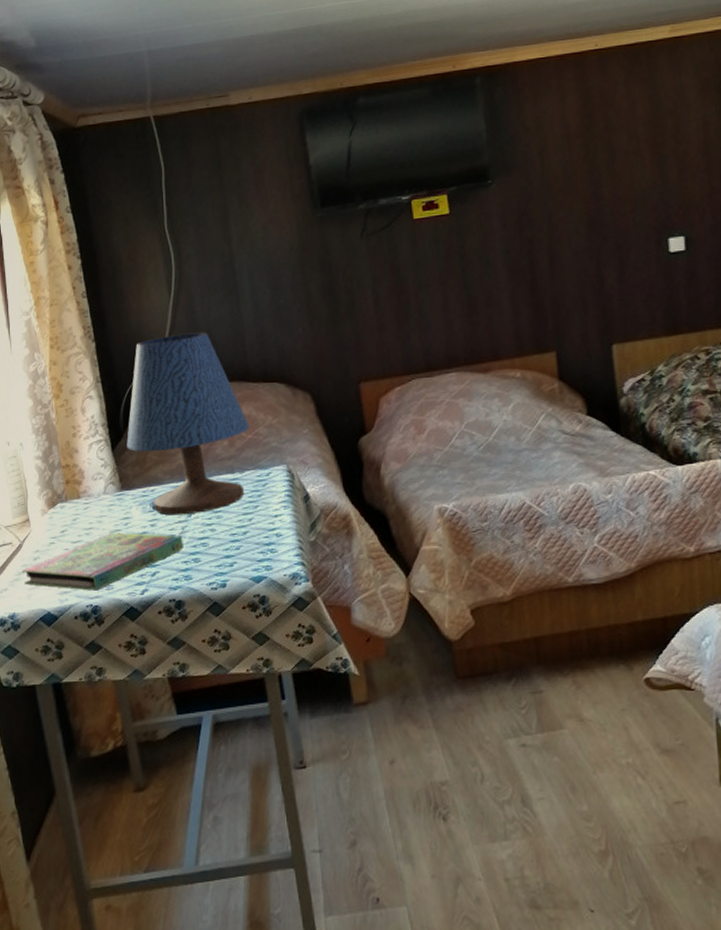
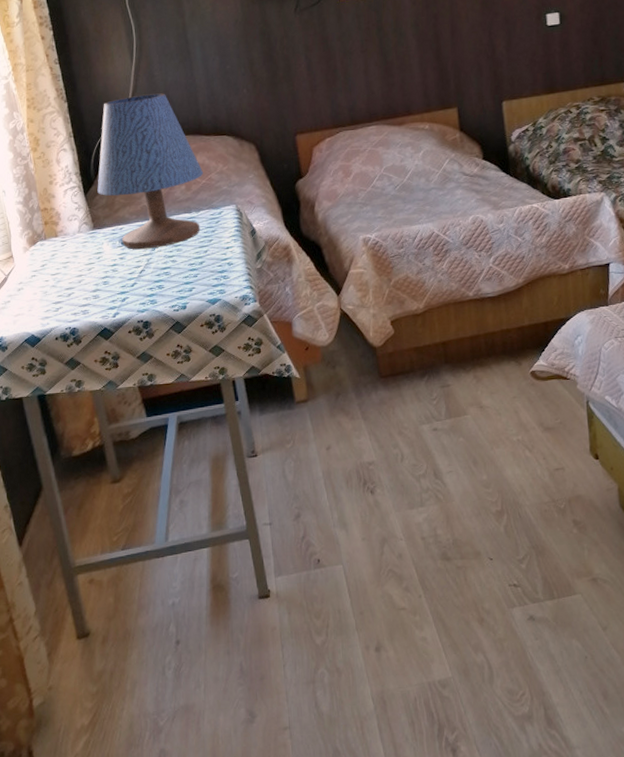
book: present [21,532,183,591] -> none [7,265,149,316]

